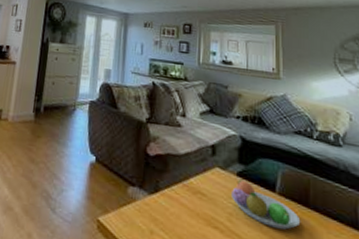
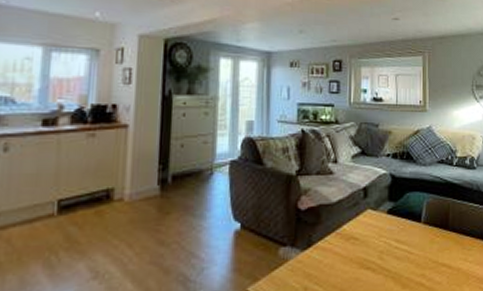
fruit bowl: present [232,179,301,230] -> none [382,216,442,255]

